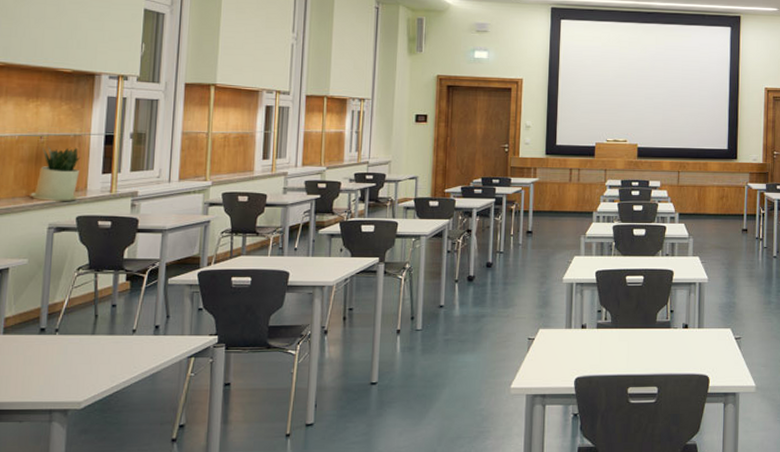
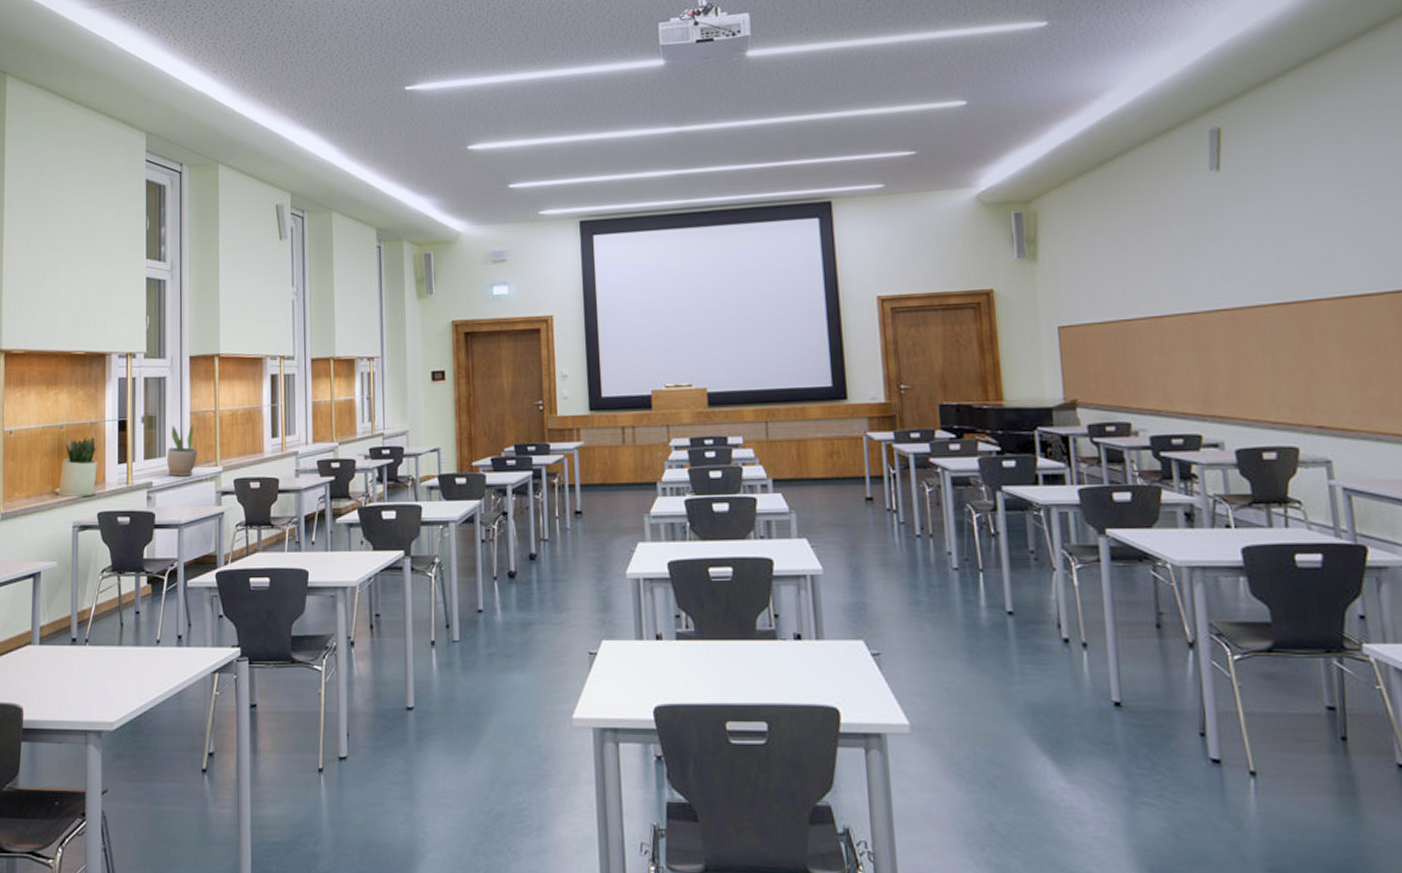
potted plant: none [154,143,187,188] -> present [167,425,197,477]

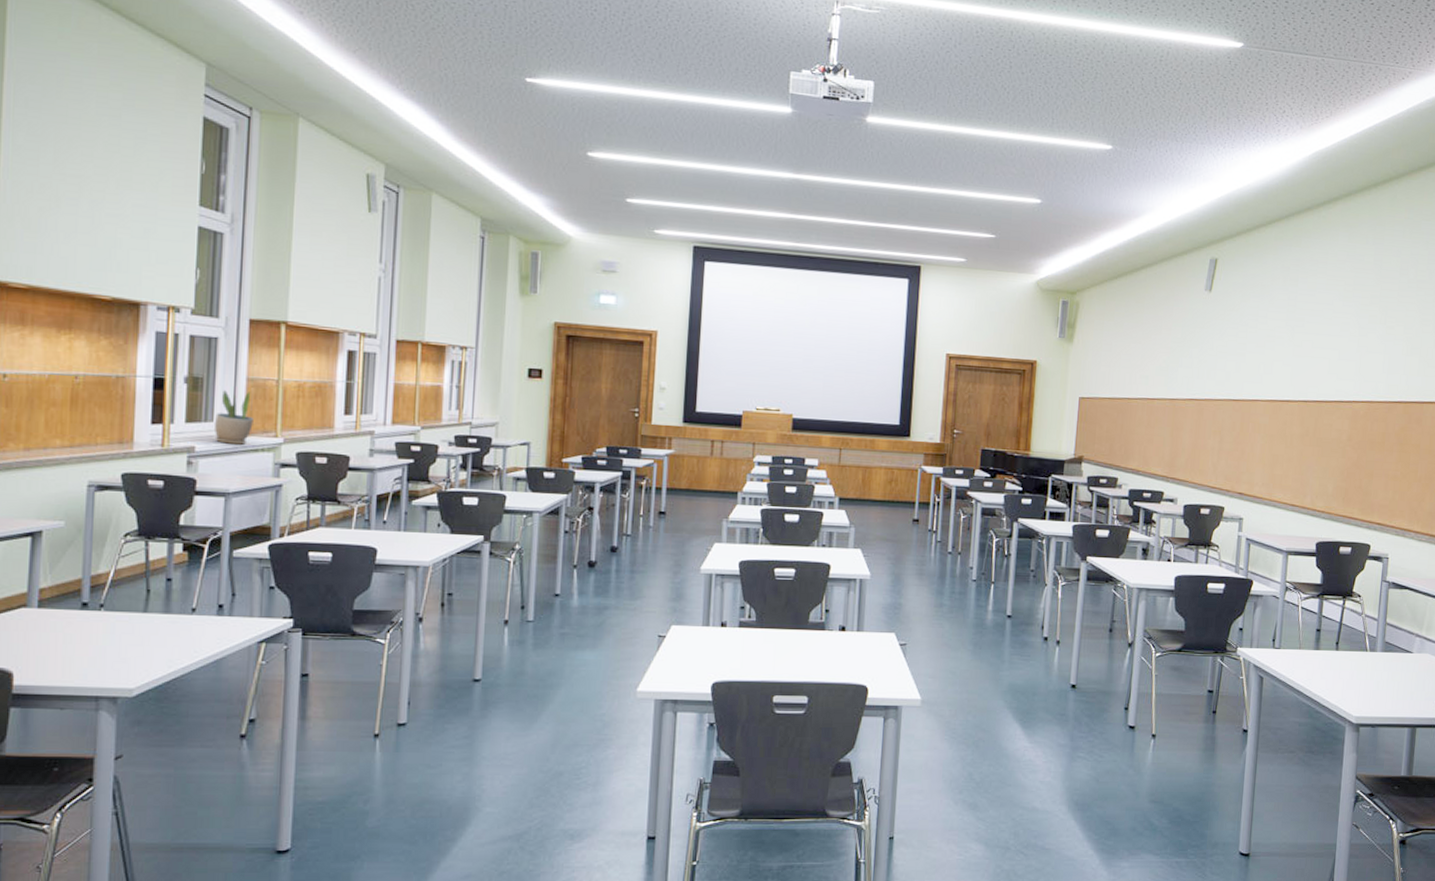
planter: present [55,436,98,498] -> none [65,387,125,456]

